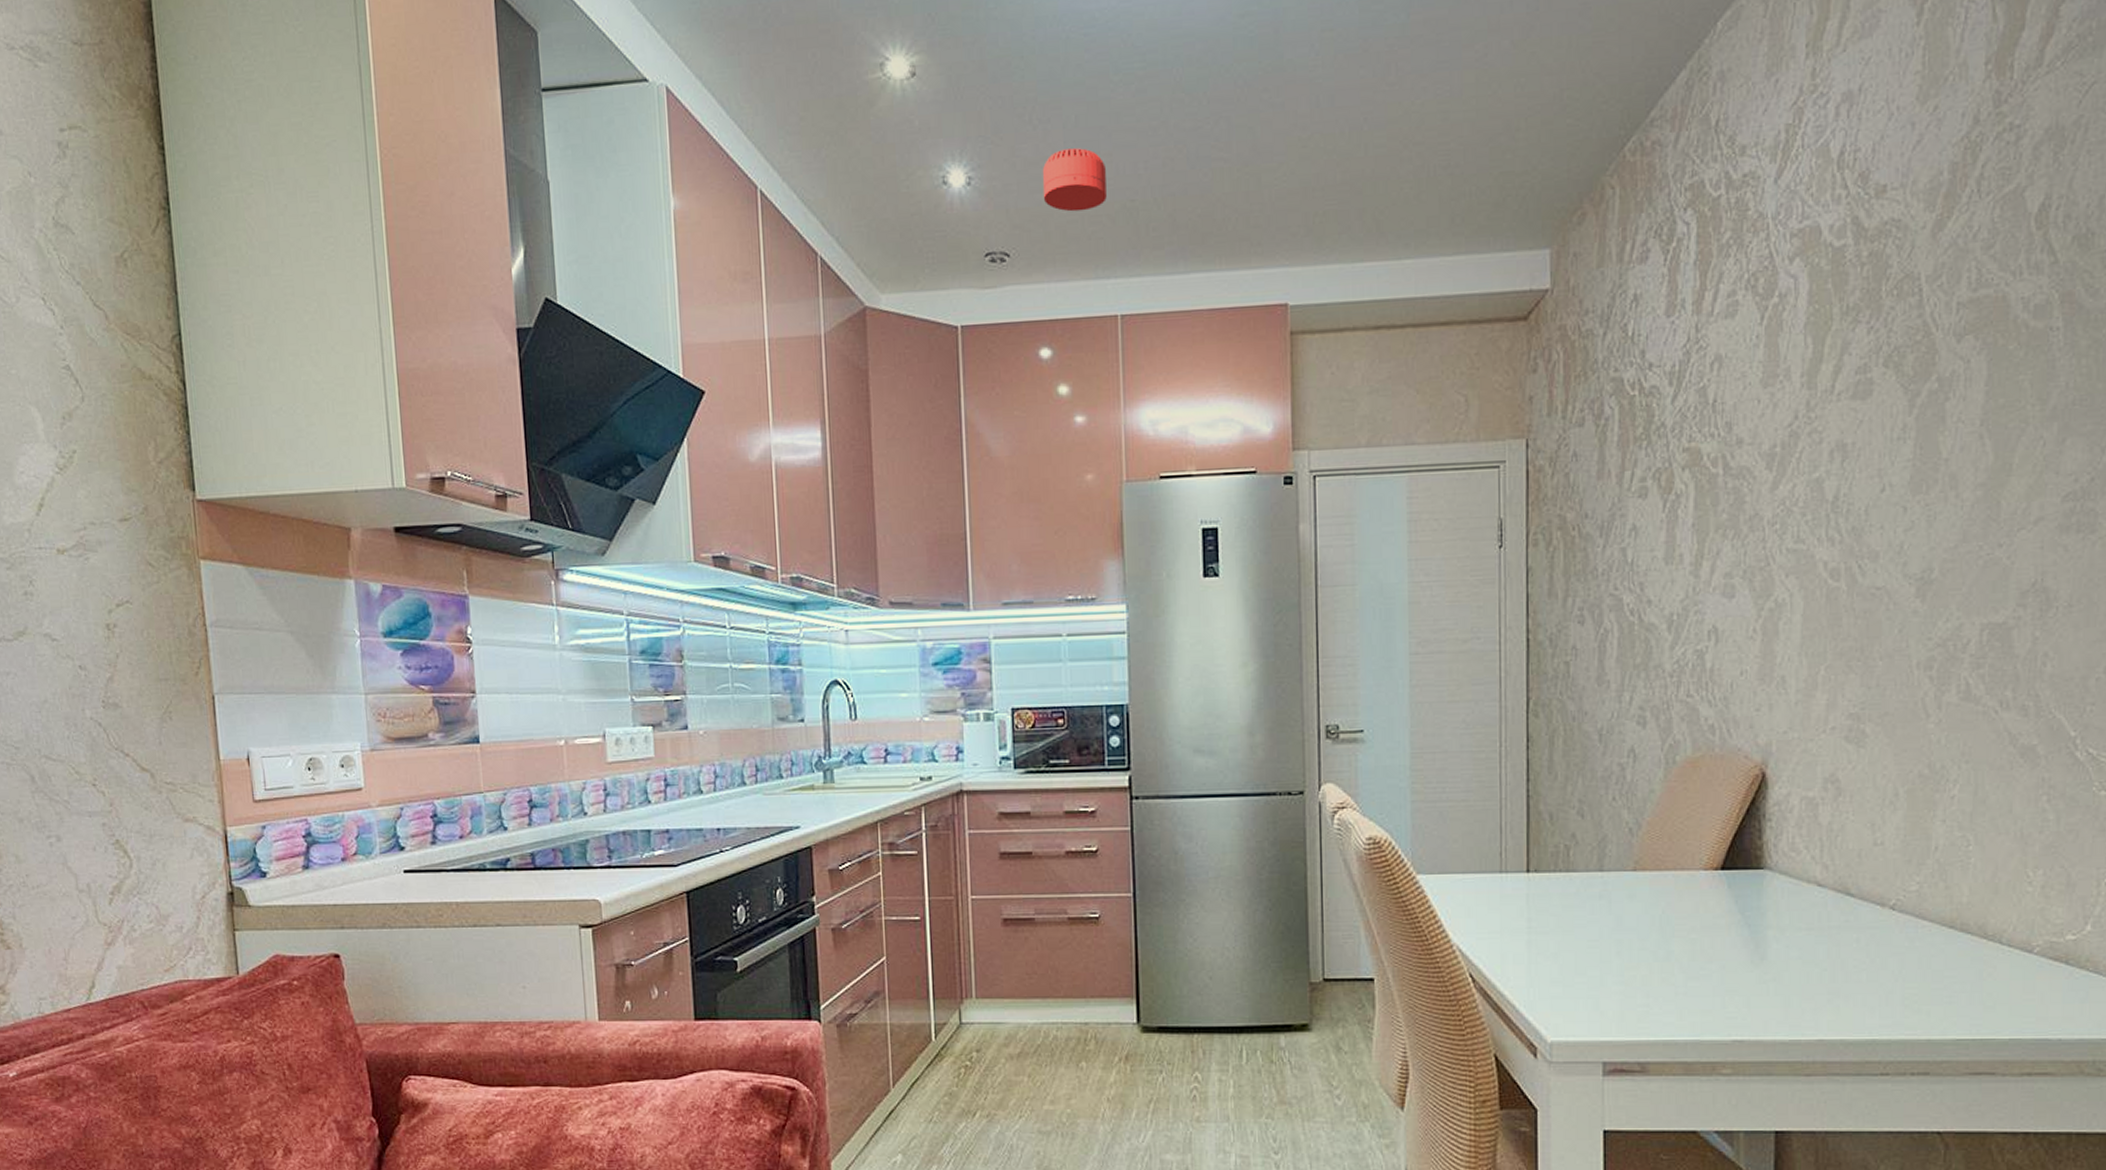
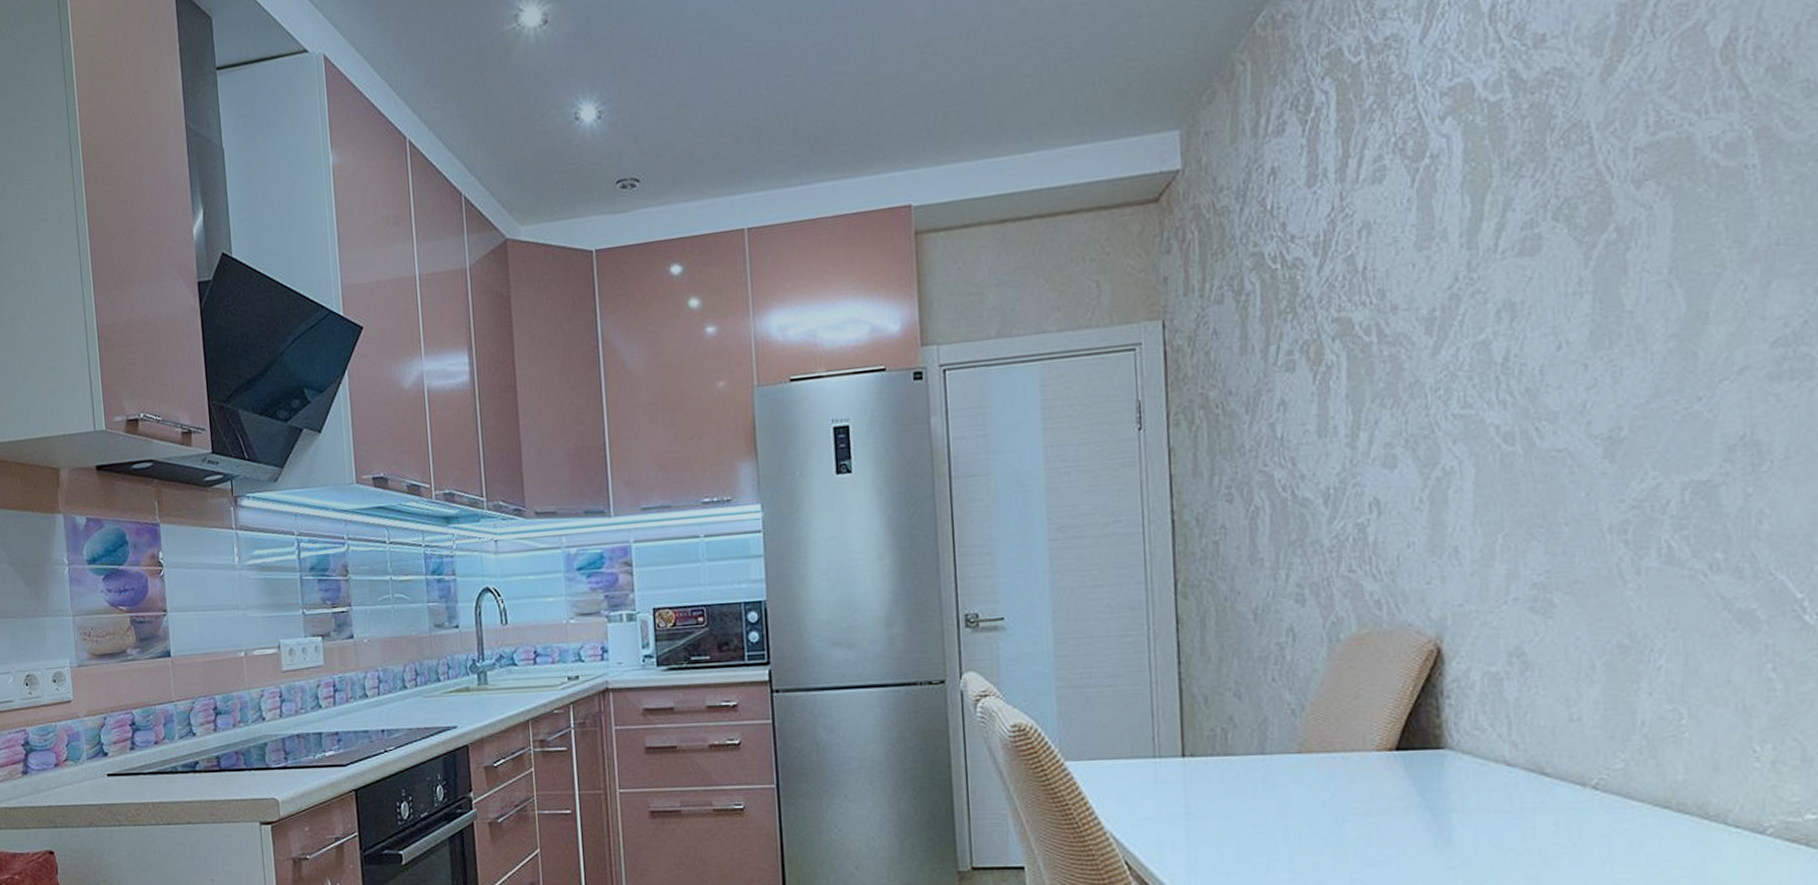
smoke detector: present [1042,148,1107,212] -> none [668,74,730,135]

